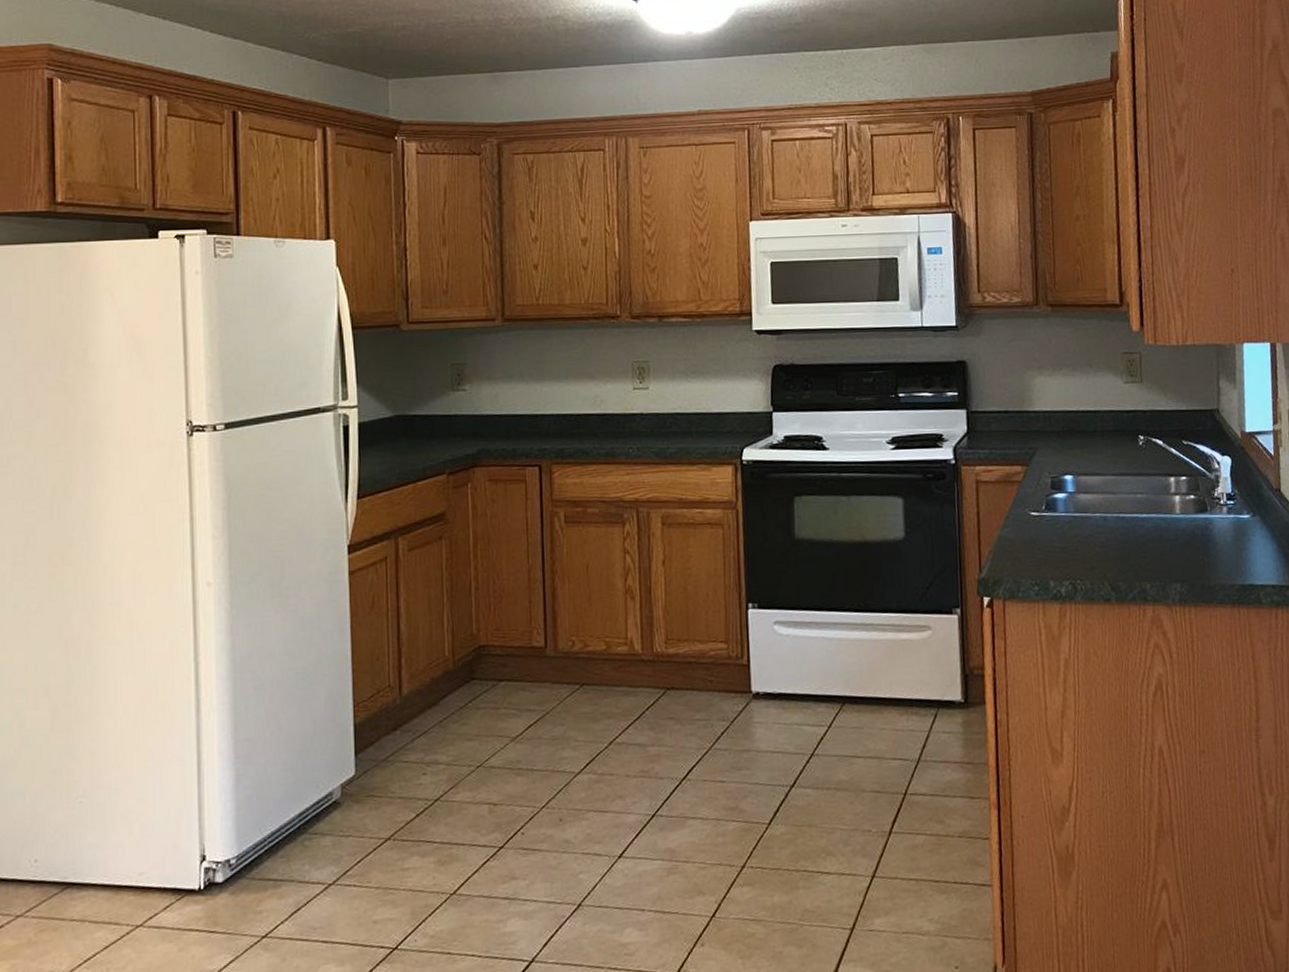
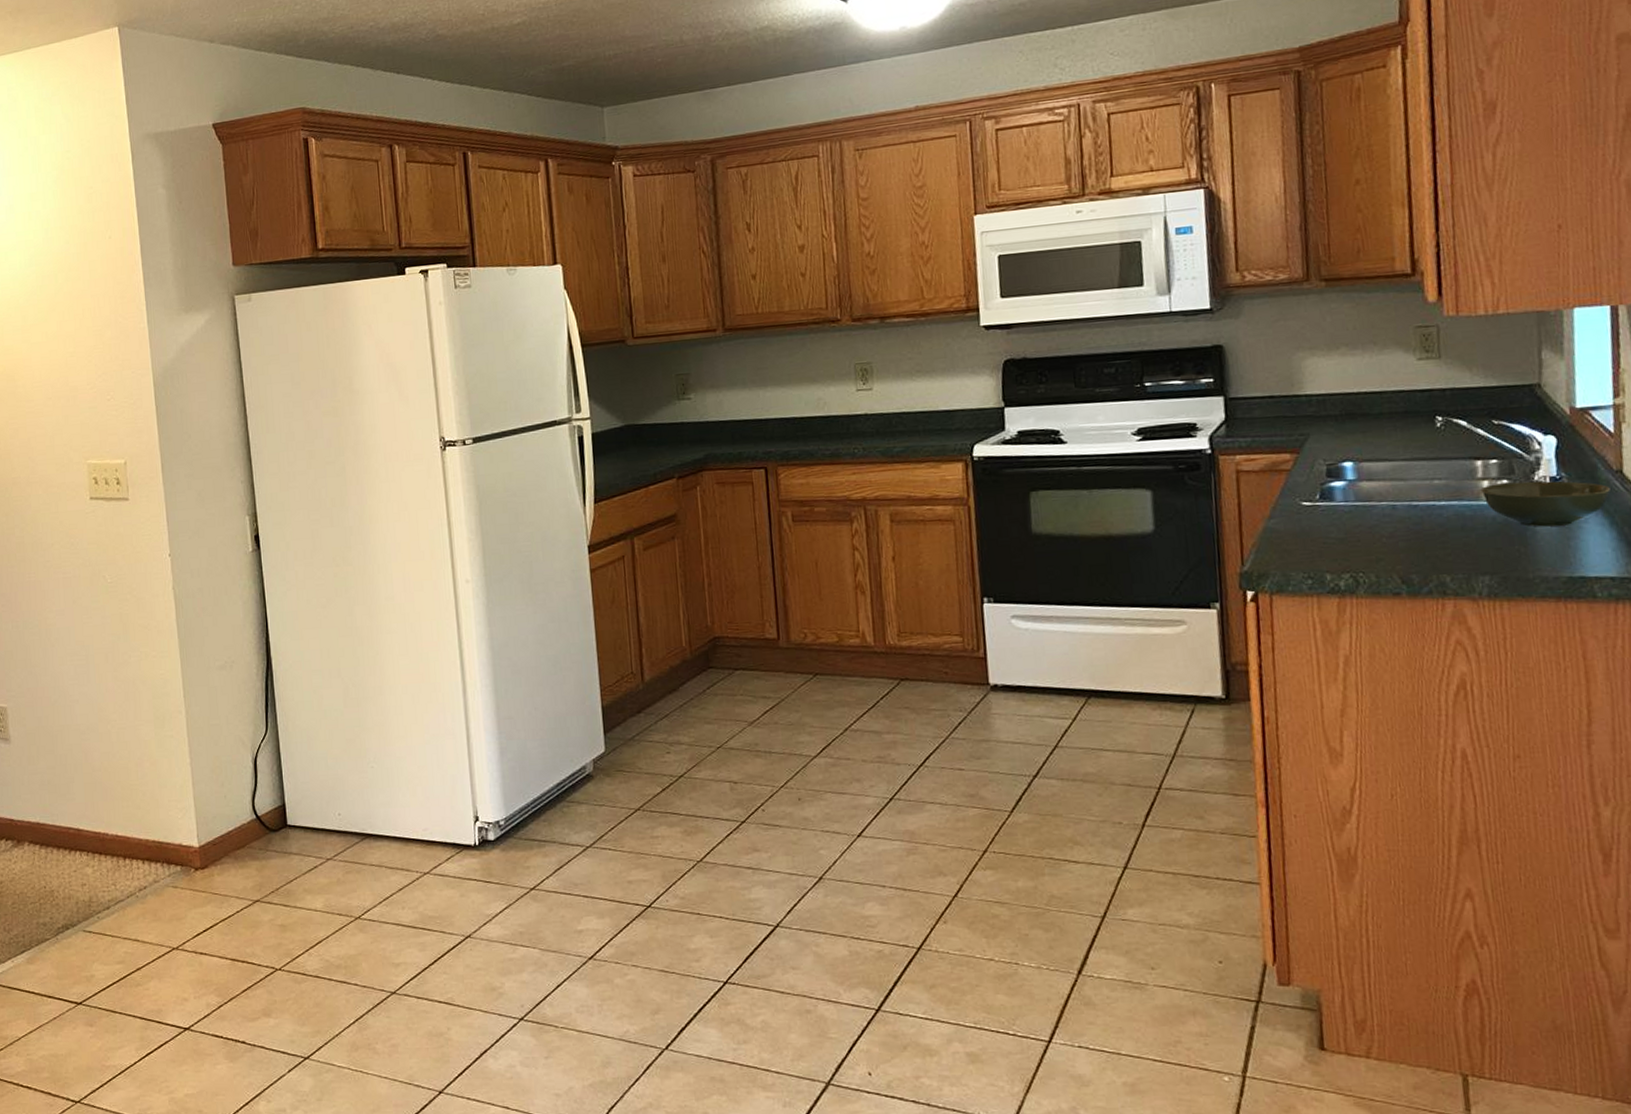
bowl: none [1173,497,1272,539] -> present [1480,481,1610,527]

